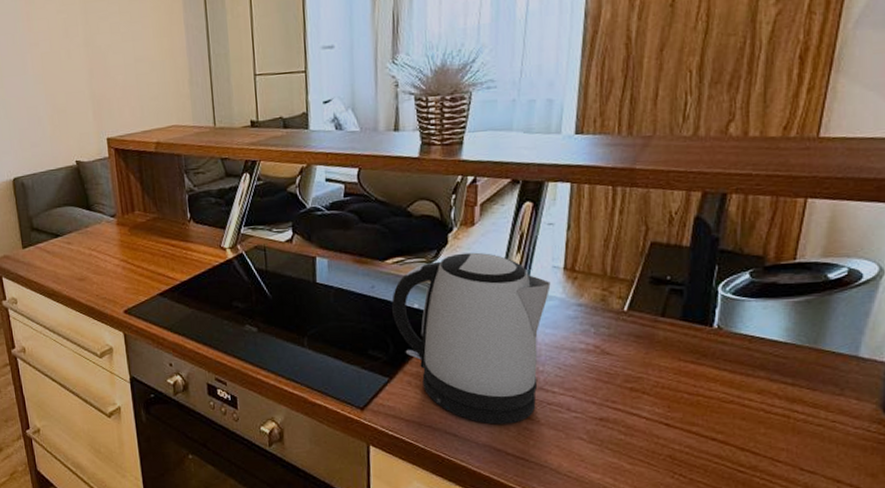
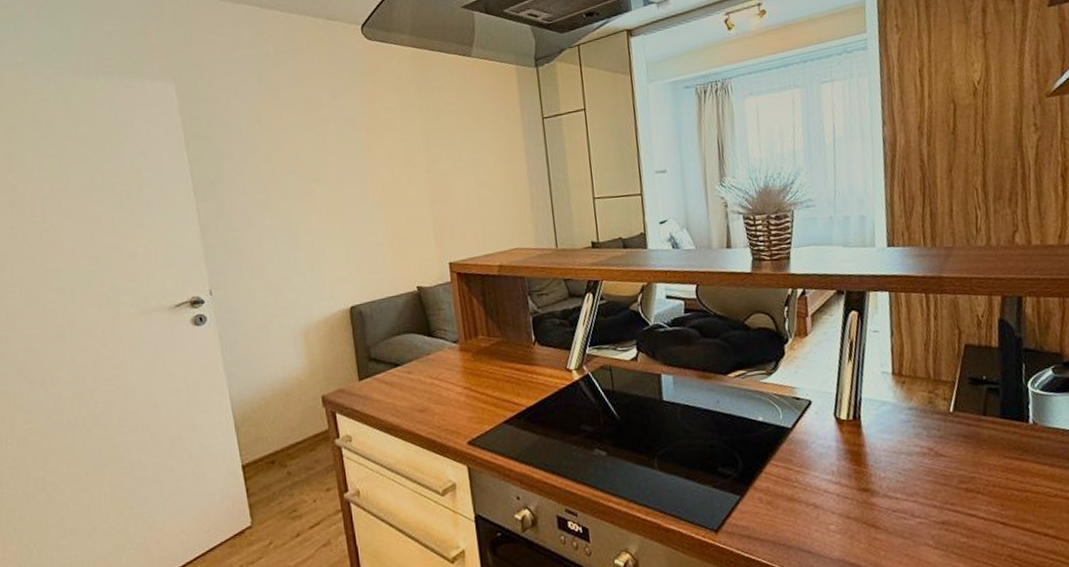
kettle: present [392,252,551,425] -> none [737,362,883,537]

